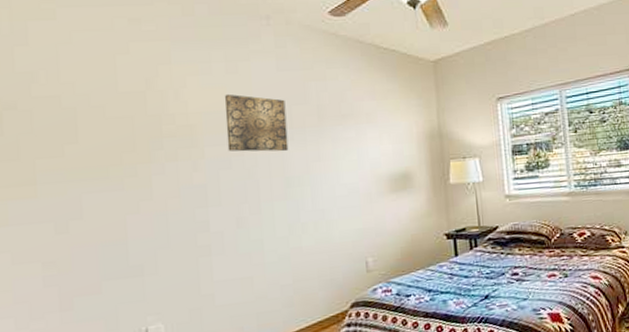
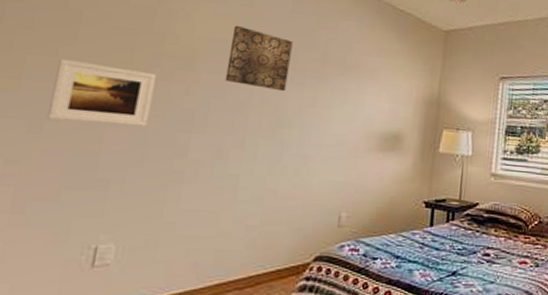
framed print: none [67,156,164,218] -> present [47,58,157,127]

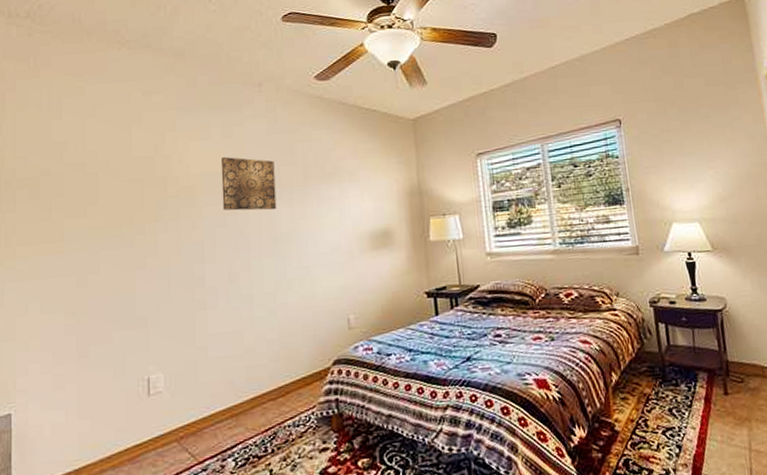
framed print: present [47,58,157,127] -> none [88,215,168,272]

